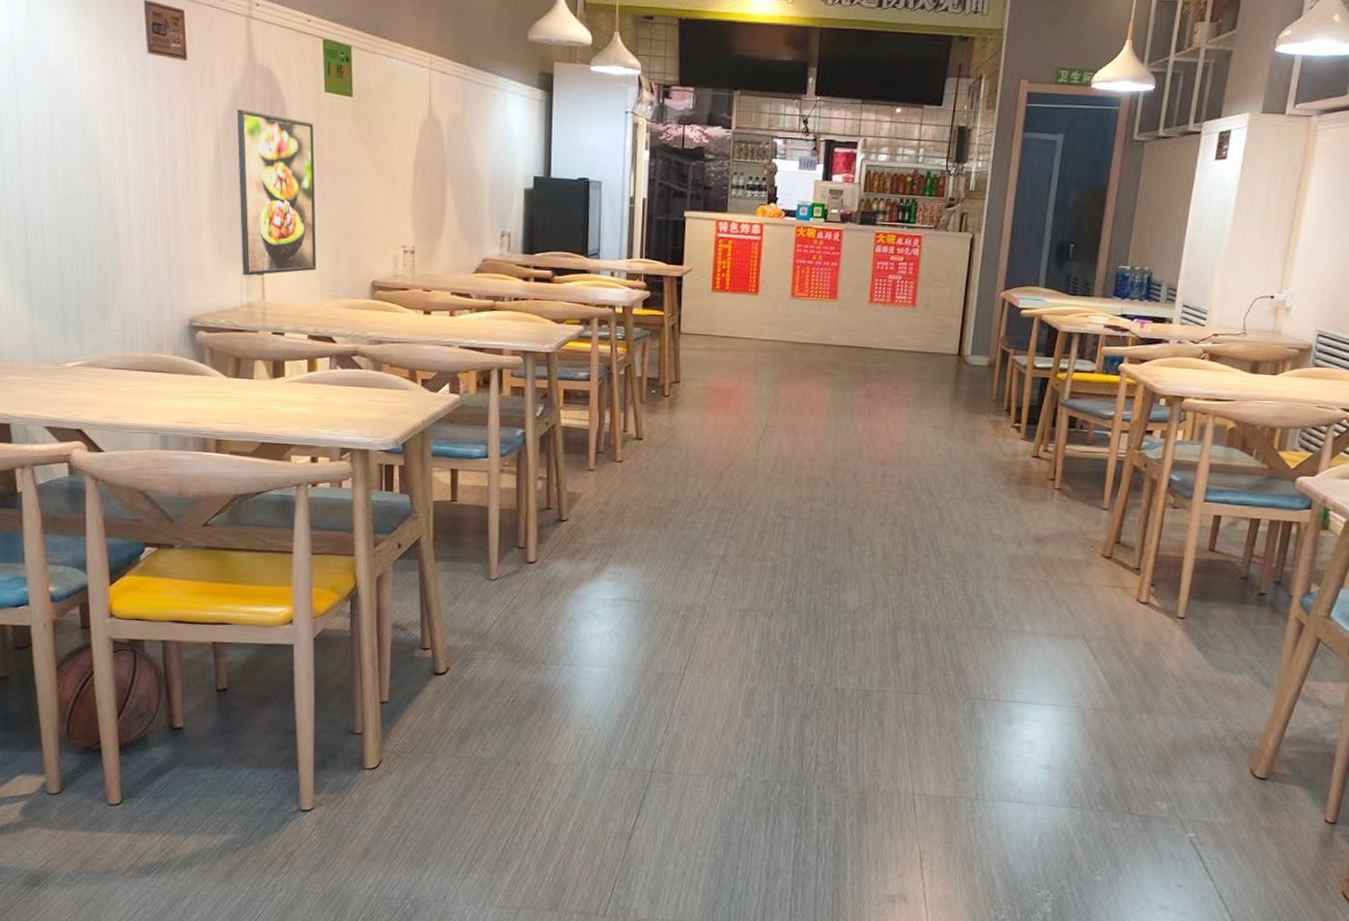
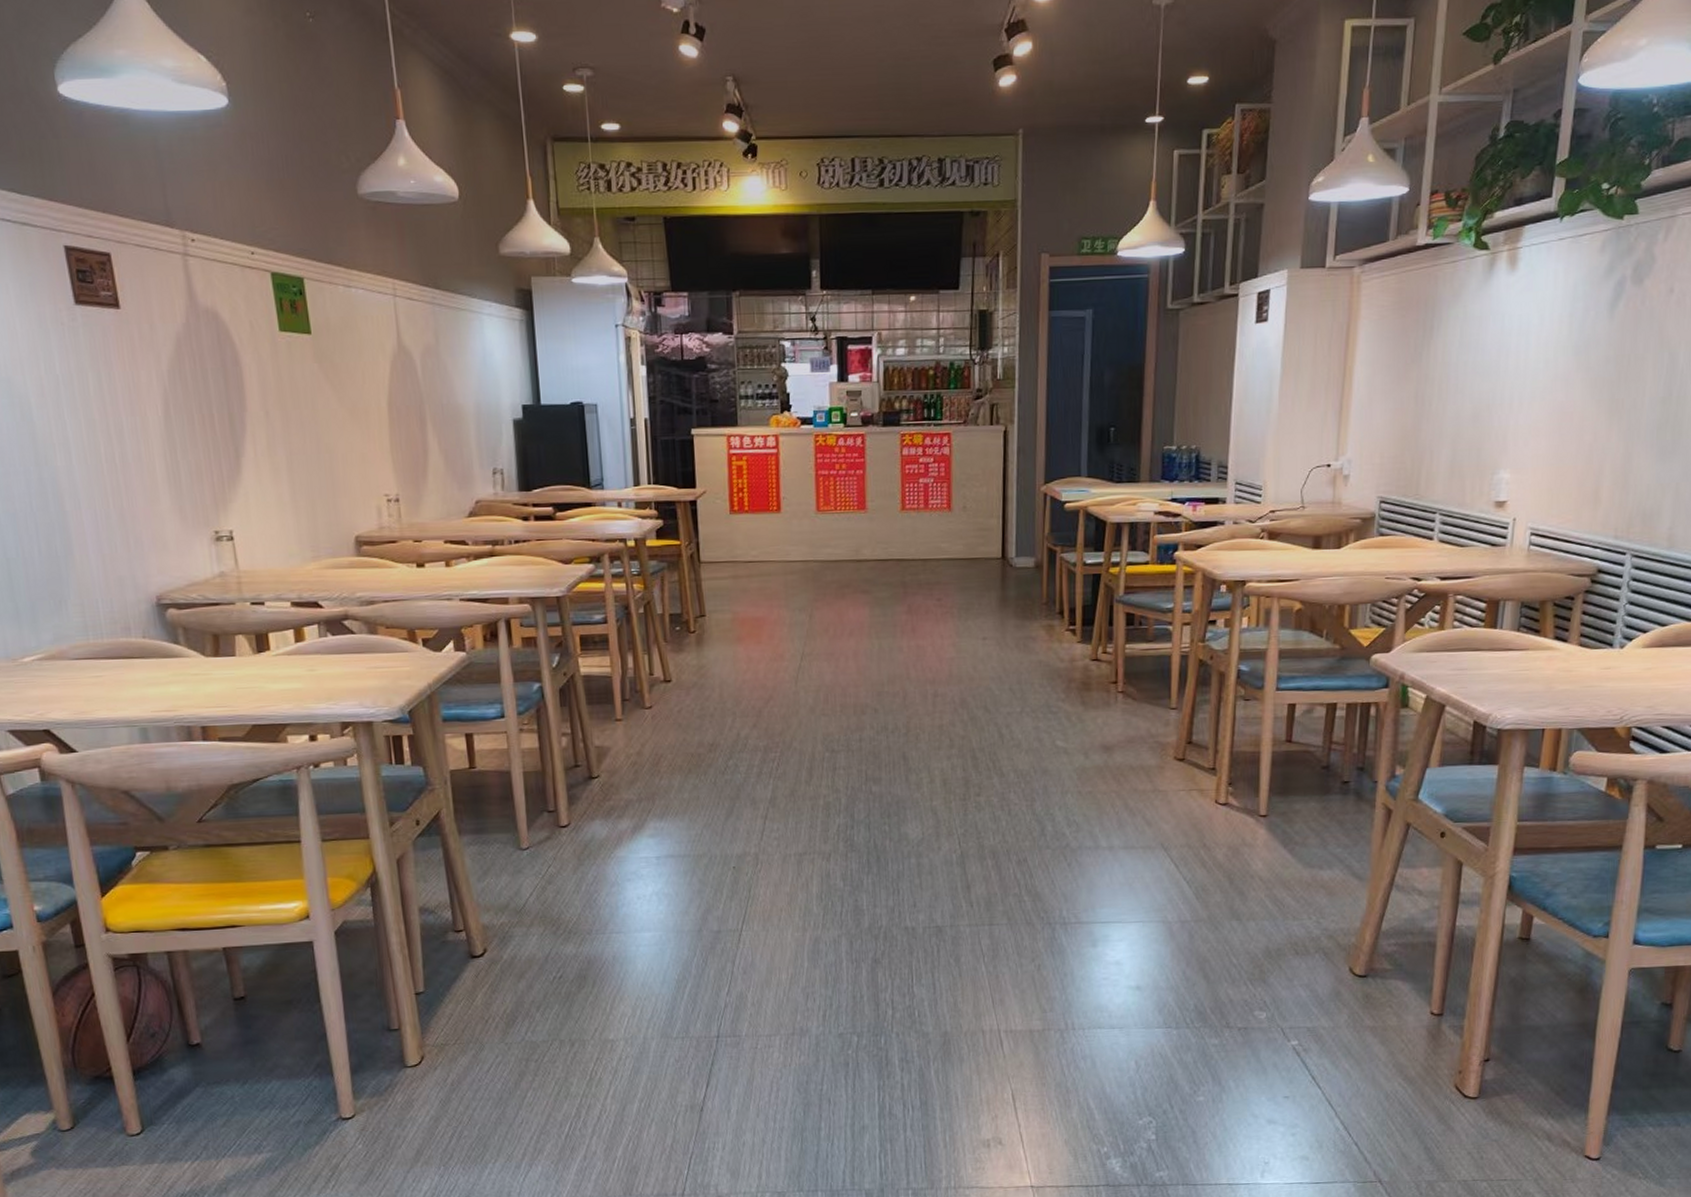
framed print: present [237,109,317,276] -> none [183,358,293,543]

